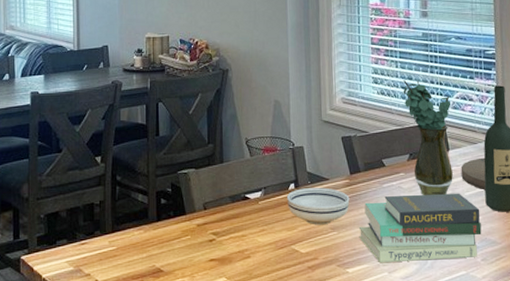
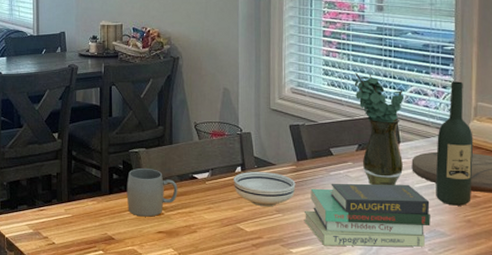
mug: none [175,190,230,244] -> present [126,167,178,217]

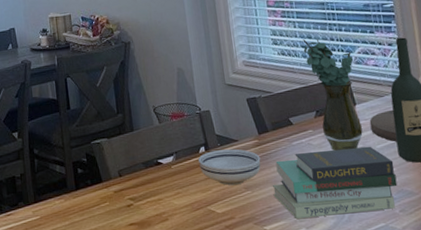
mug: present [126,167,178,217] -> none [92,158,145,210]

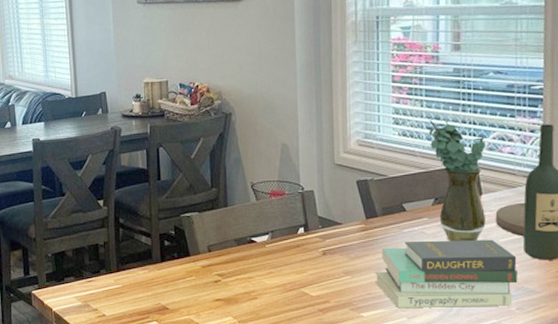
bowl: present [197,149,261,186] -> none [295,232,365,269]

